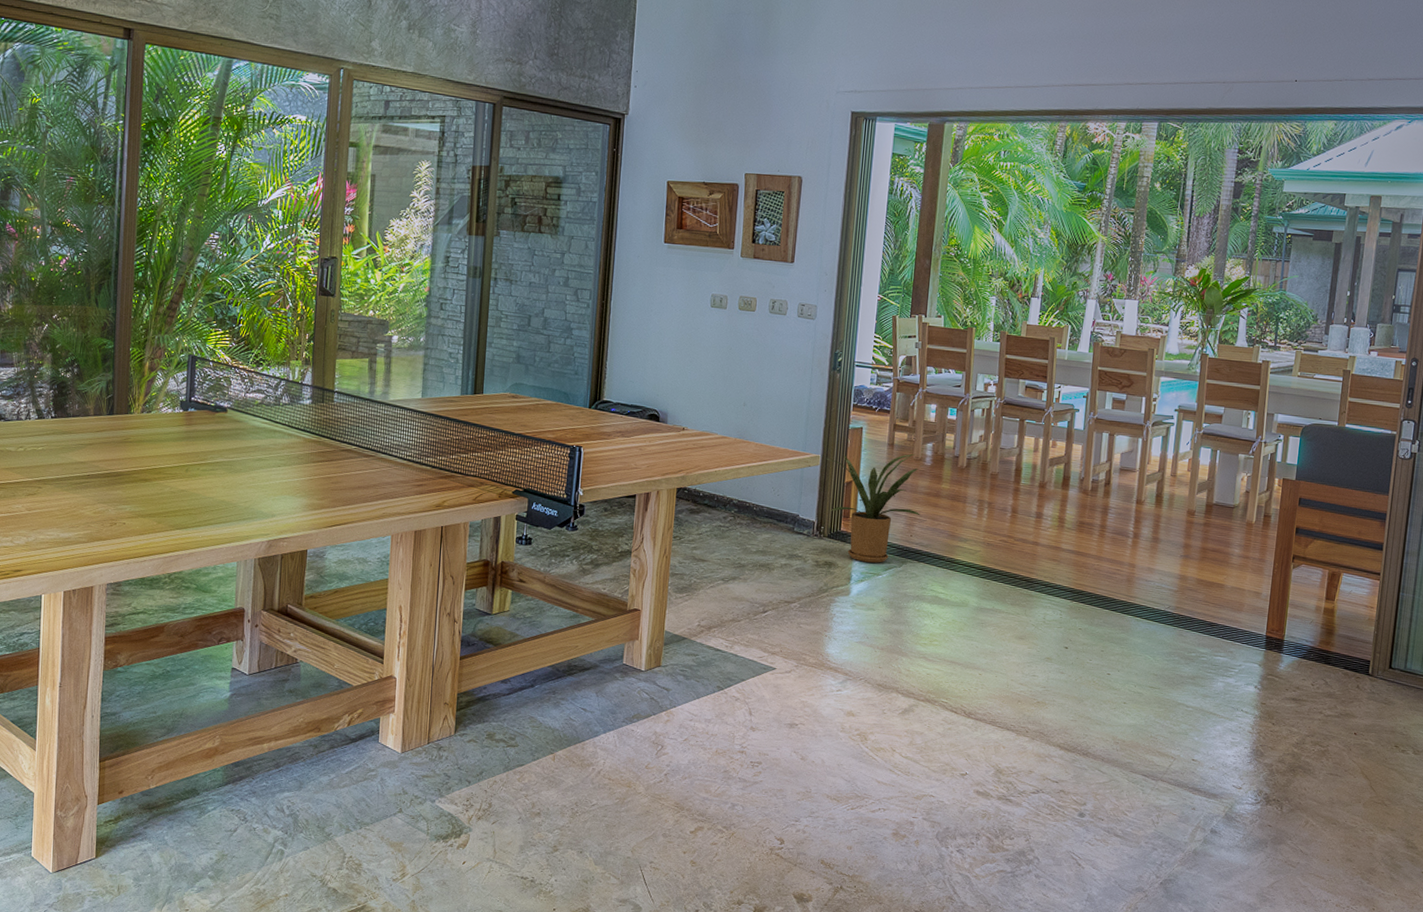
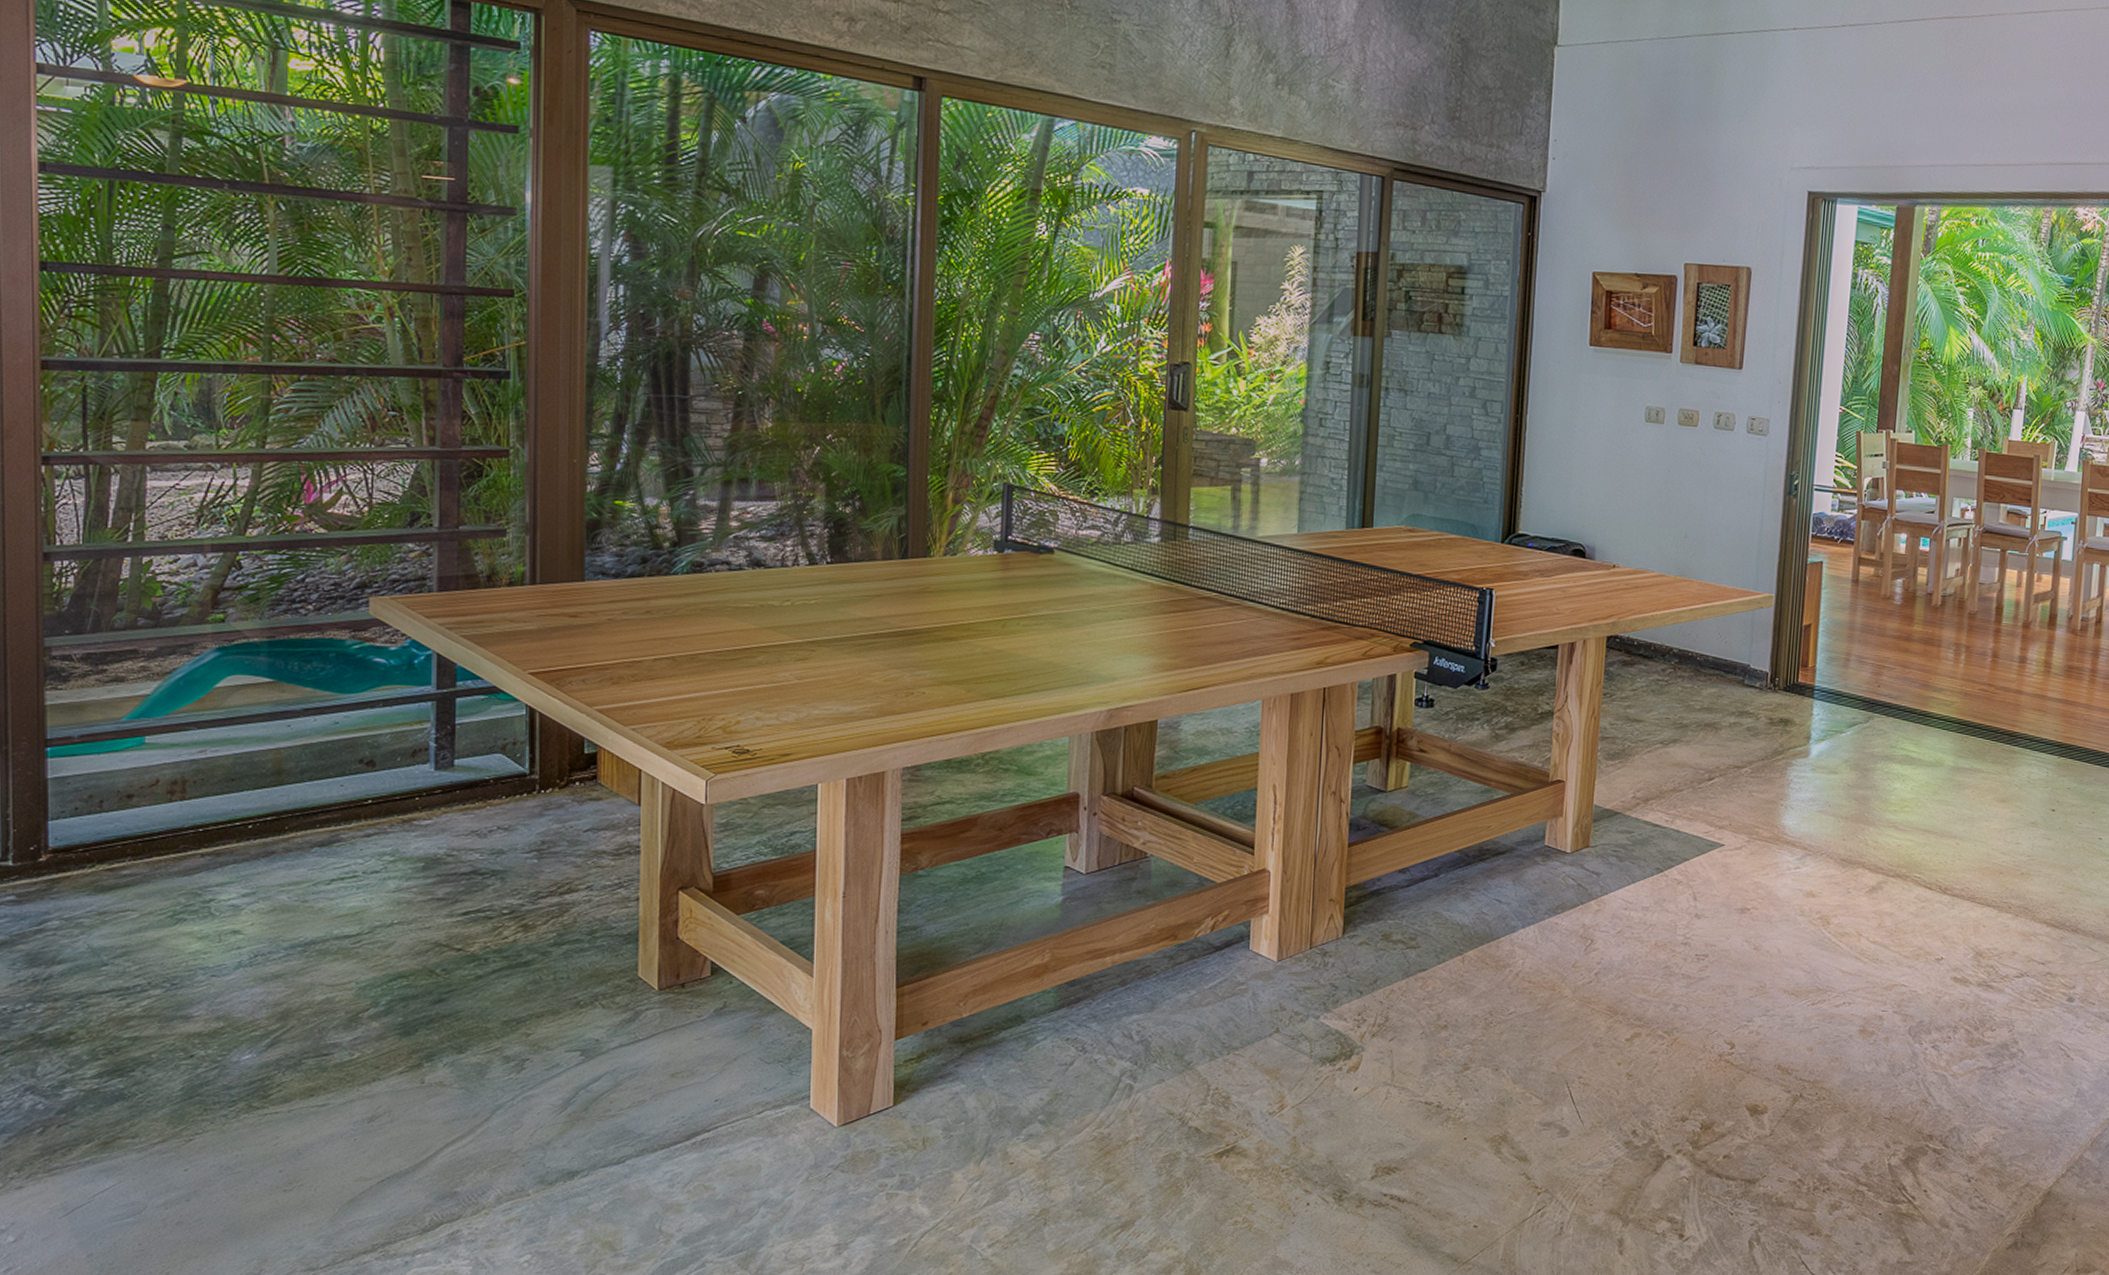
house plant: present [825,453,921,563] -> none [1779,591,1890,719]

